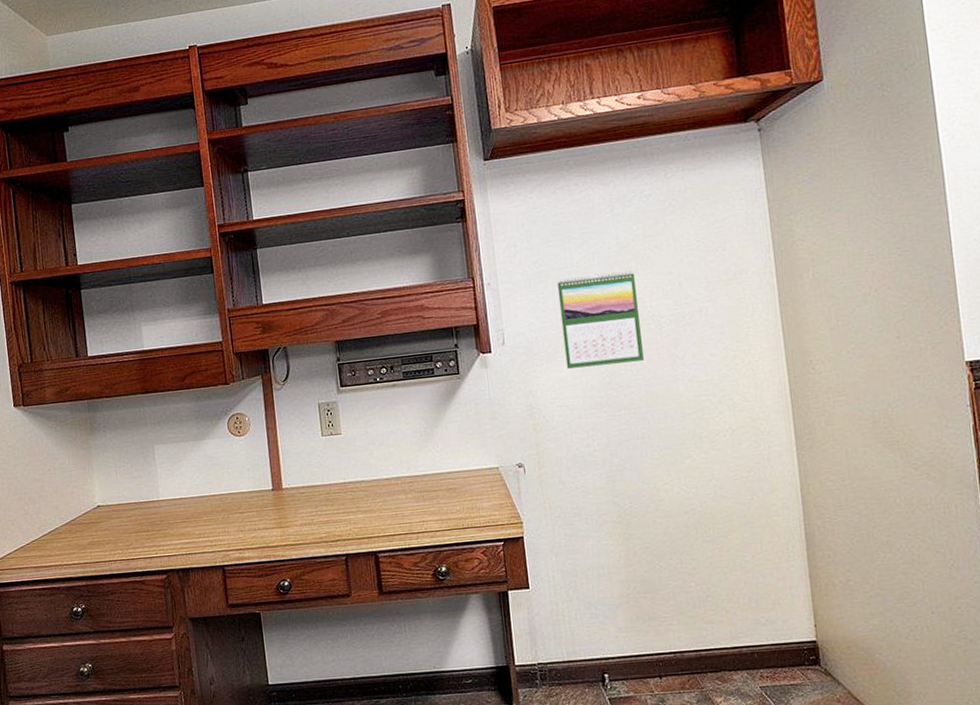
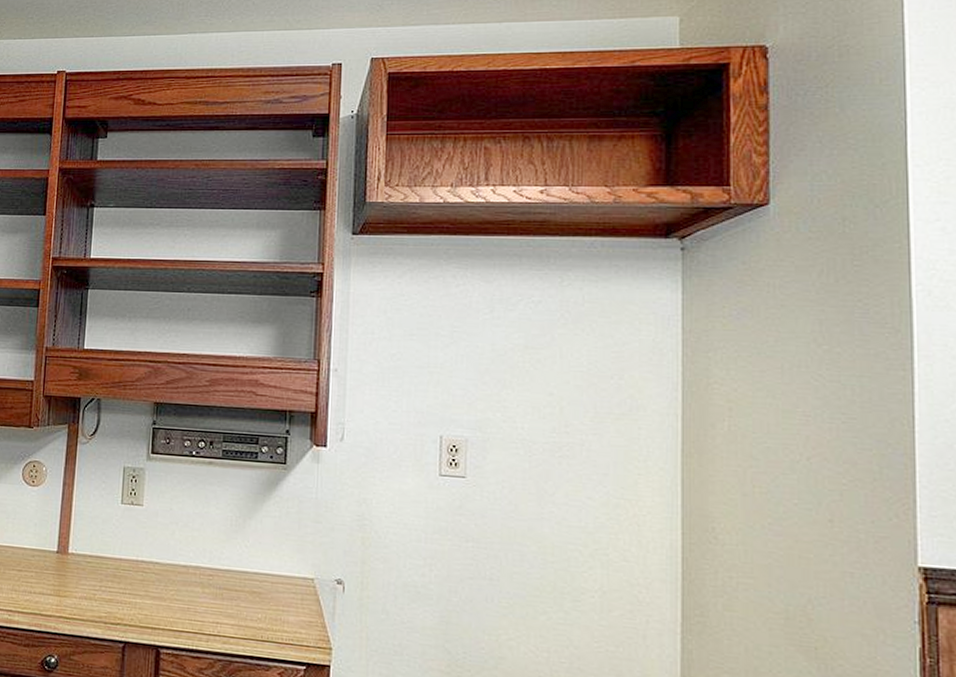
calendar: present [557,270,644,369] -> none [411,379,509,489]

